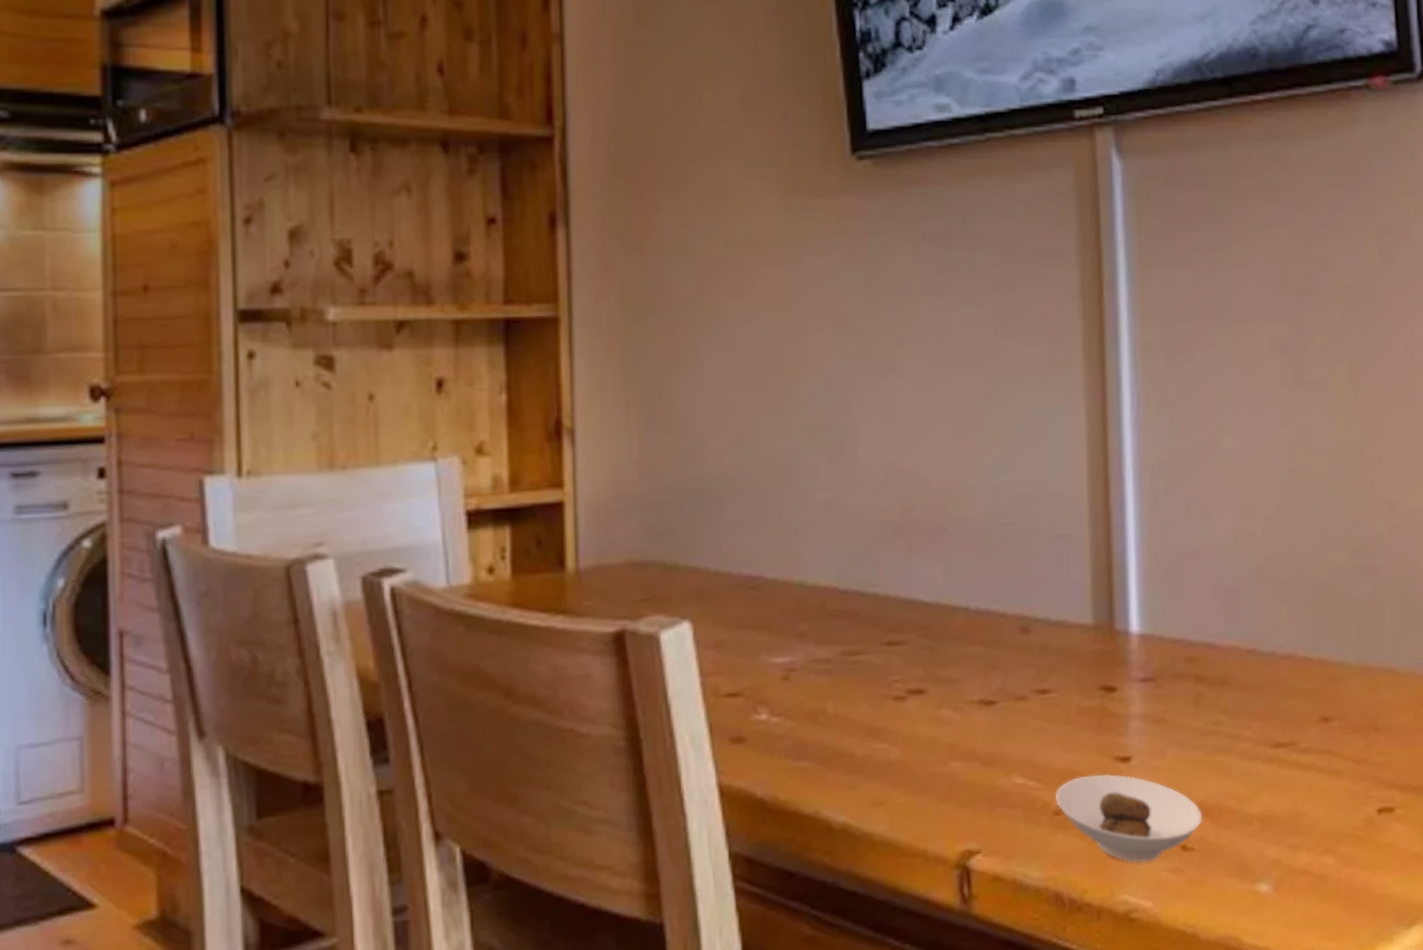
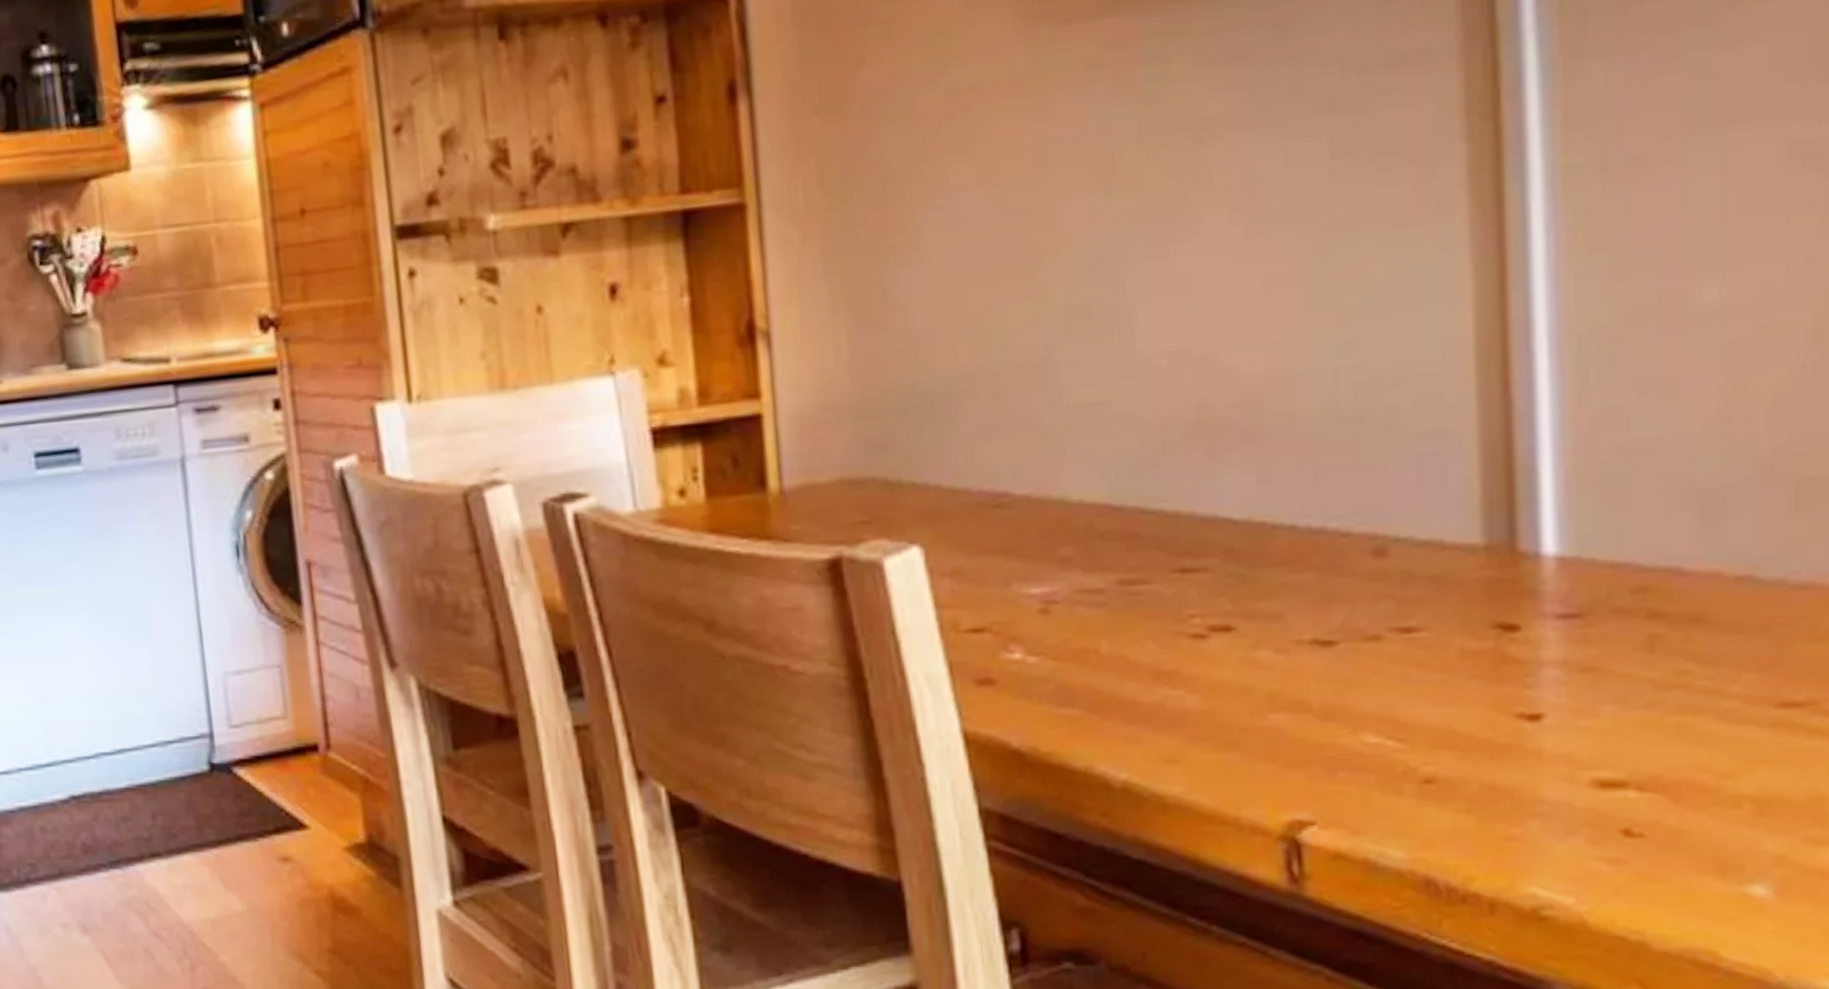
saucer: present [1056,774,1203,863] -> none [1426,735,1658,848]

